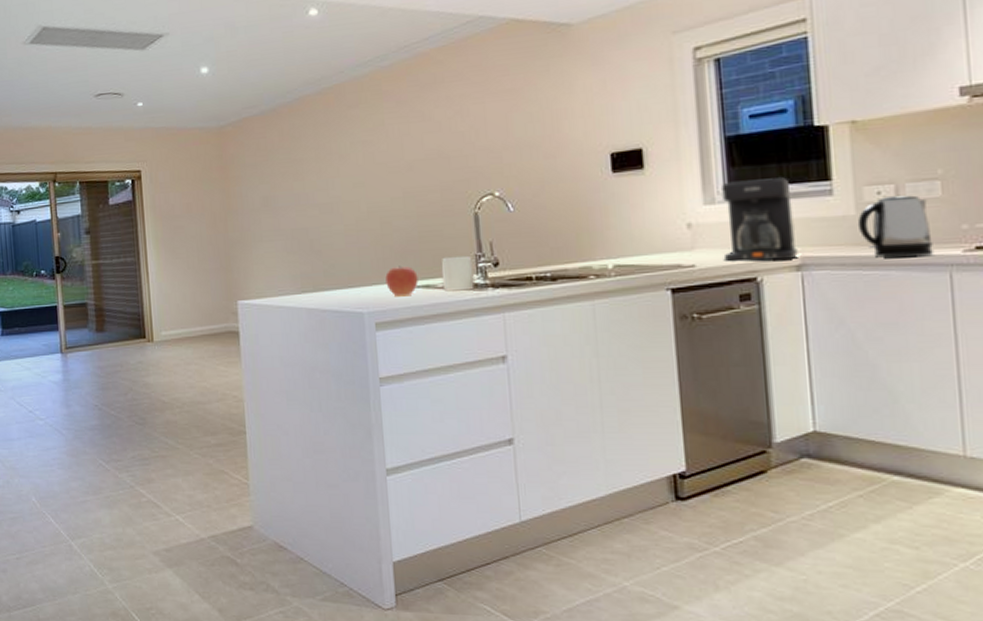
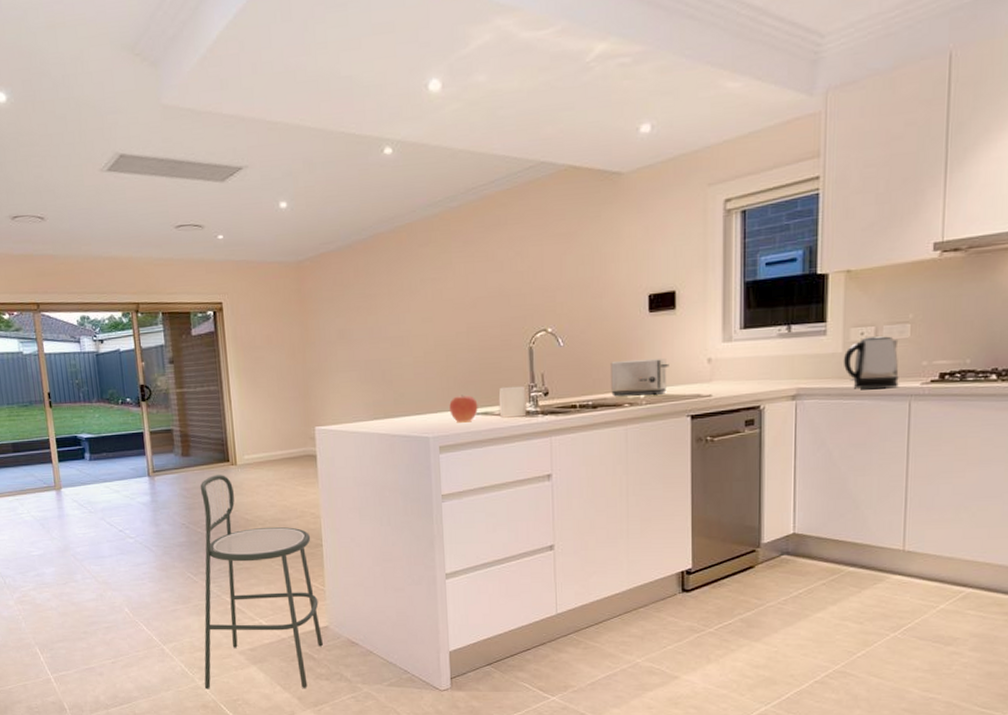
bar stool: none [114,352,247,598] -> present [200,475,323,690]
toaster: none [569,223,641,266] -> present [609,358,669,395]
coffee maker: present [722,177,798,262] -> none [735,319,794,393]

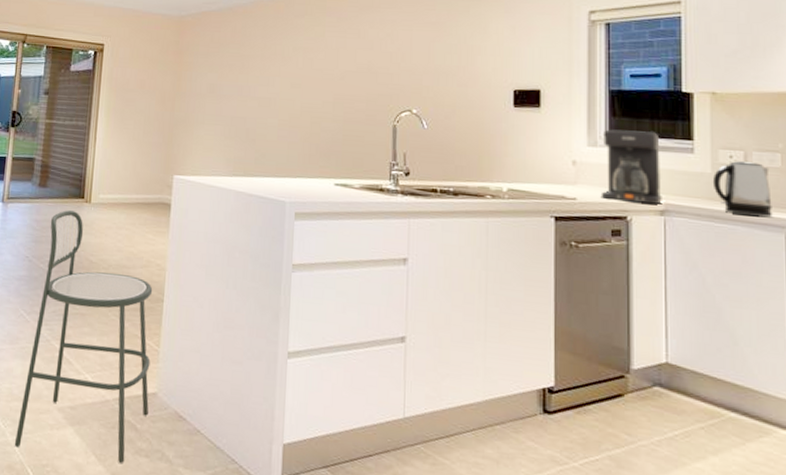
fruit: present [449,394,478,423] -> none [309,163,338,192]
mug: present [498,385,527,418] -> none [358,161,387,194]
toaster: present [609,358,669,395] -> none [472,150,533,190]
coffee maker: none [735,319,794,393] -> present [600,129,662,205]

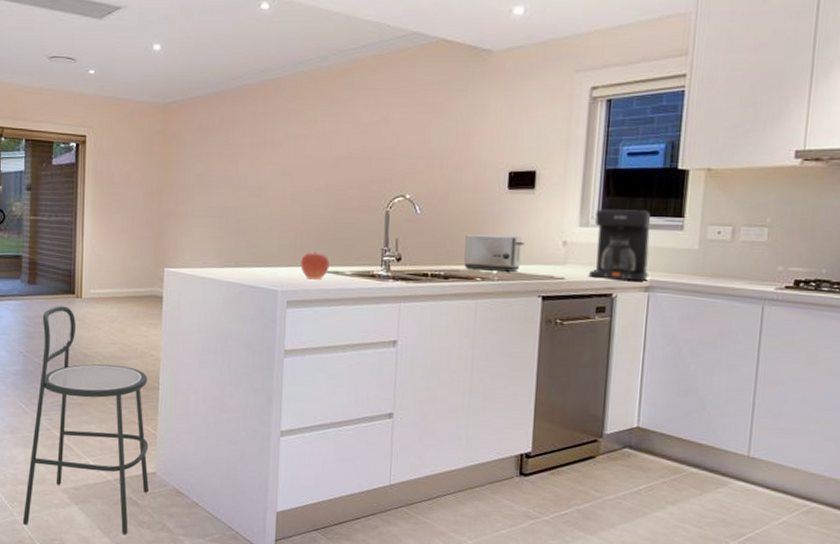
fruit: none [309,163,338,192] -> present [301,251,330,280]
toaster: none [472,150,533,190] -> present [464,233,524,272]
kettle: present [712,160,772,217] -> none [698,235,755,290]

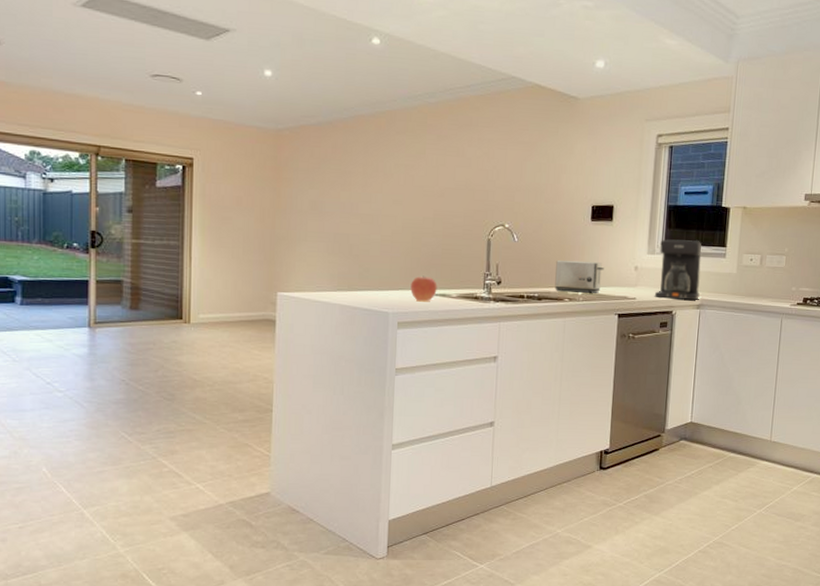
bar stool: present [22,306,149,535] -> none [126,332,262,558]

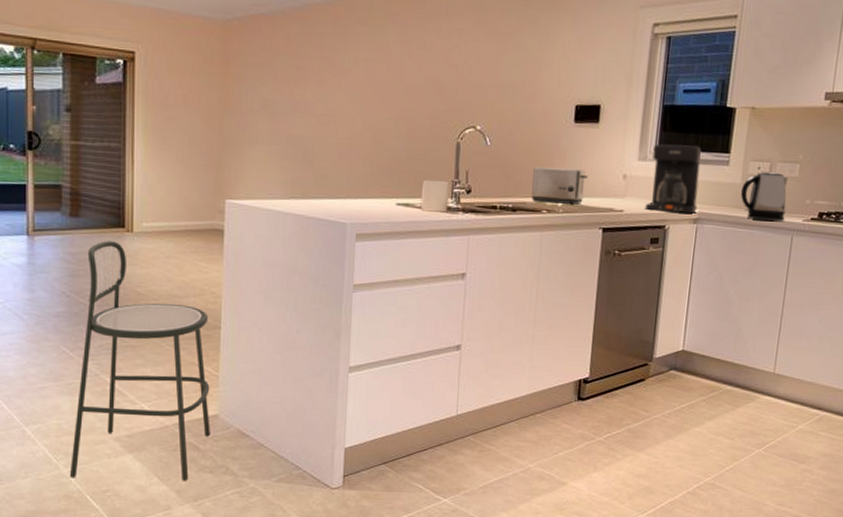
bar stool: none [126,332,262,558] -> present [69,241,210,481]
fruit: present [410,275,437,302] -> none [370,183,400,212]
mug: none [456,272,482,302] -> present [420,179,449,212]
kettle: none [736,262,777,307] -> present [740,171,789,222]

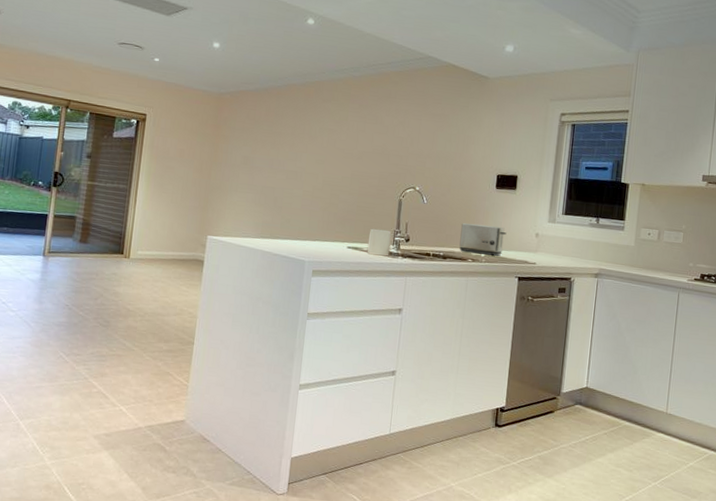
bar stool: present [69,241,210,481] -> none [52,264,185,479]
coffee maker: present [645,143,701,214] -> none [554,209,601,269]
kettle: present [740,171,789,222] -> none [634,237,674,280]

